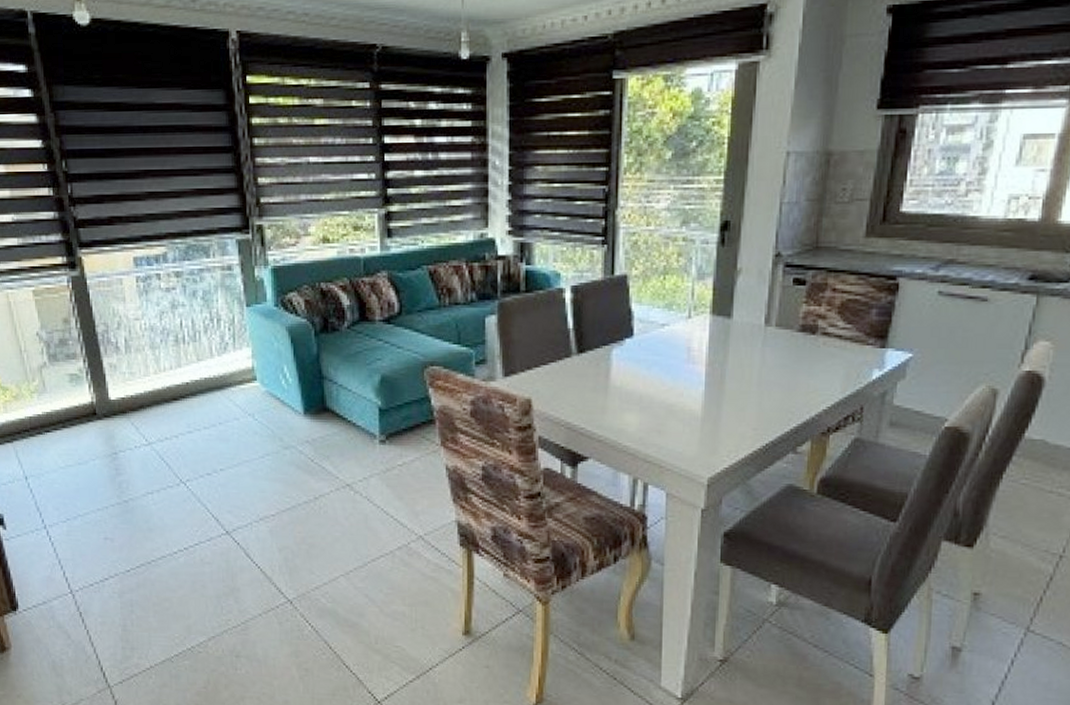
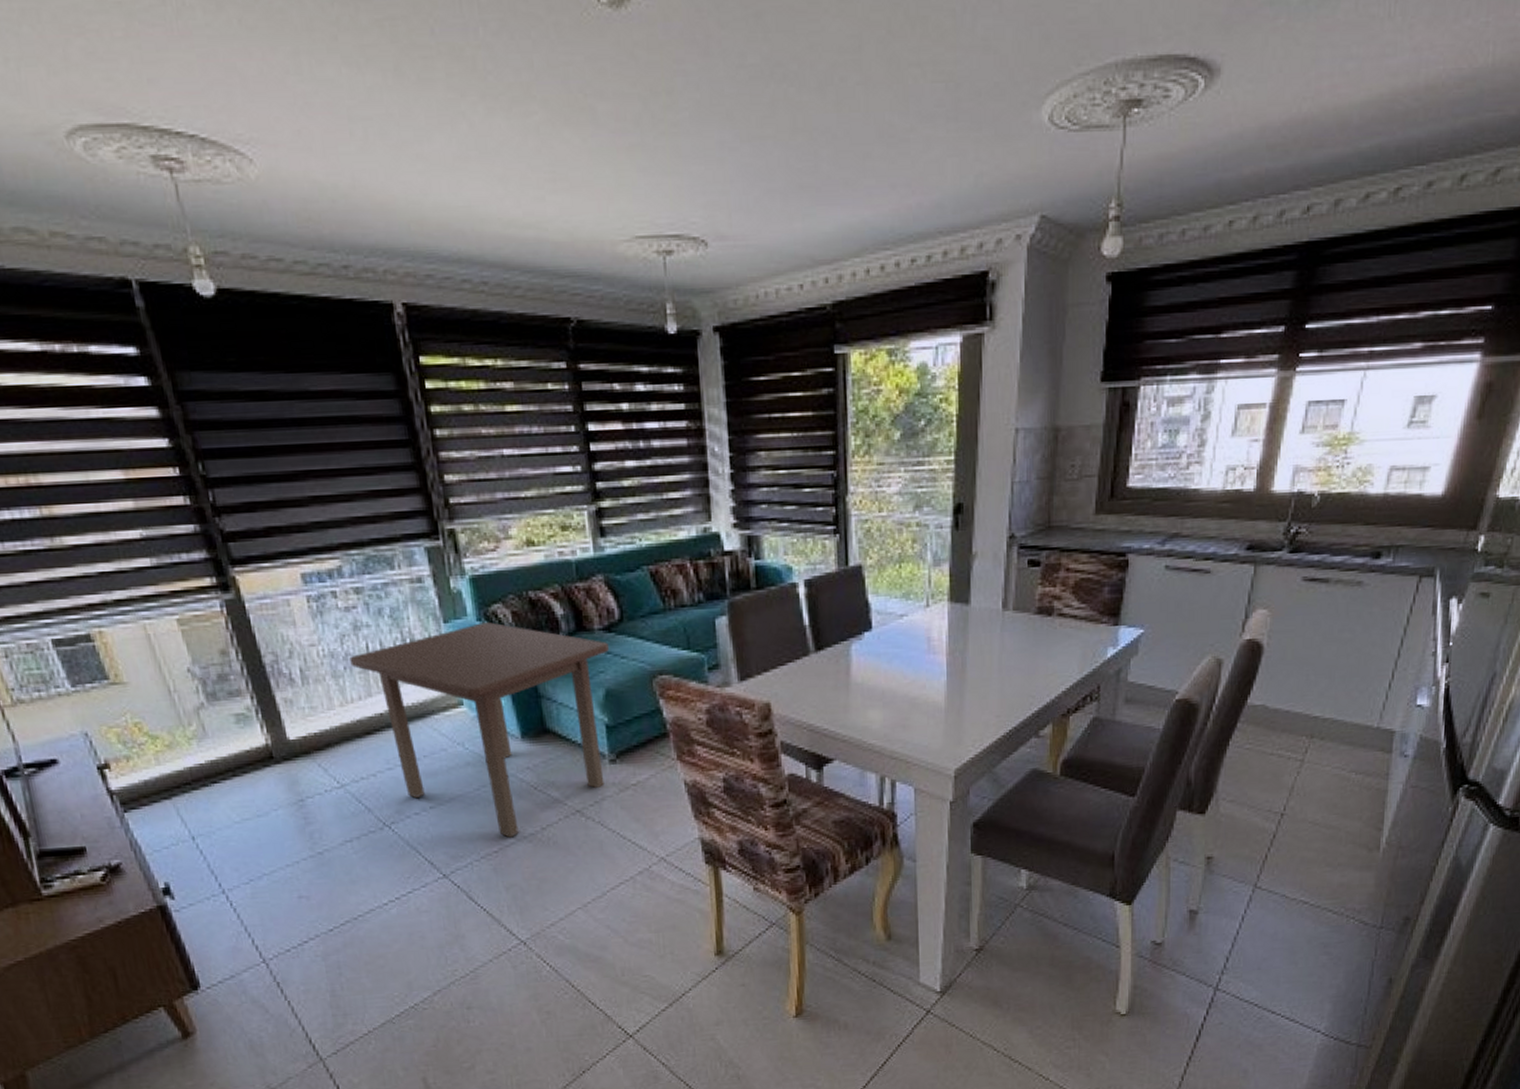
coffee table: none [166,308,387,504] -> present [350,622,609,838]

